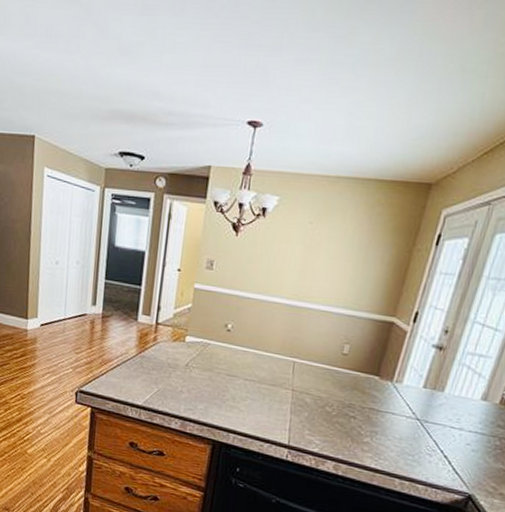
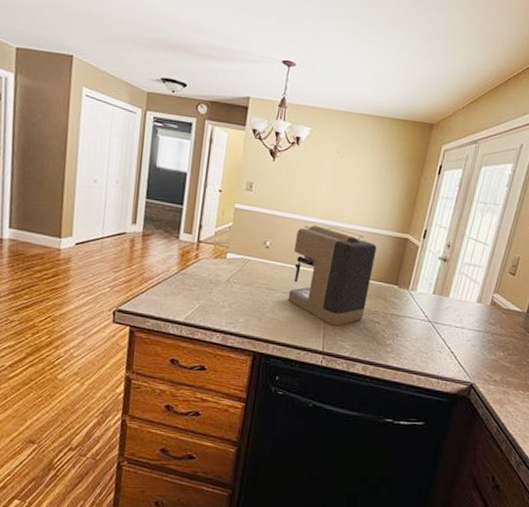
coffee maker: none [250,306,355,419] -> present [288,224,377,326]

